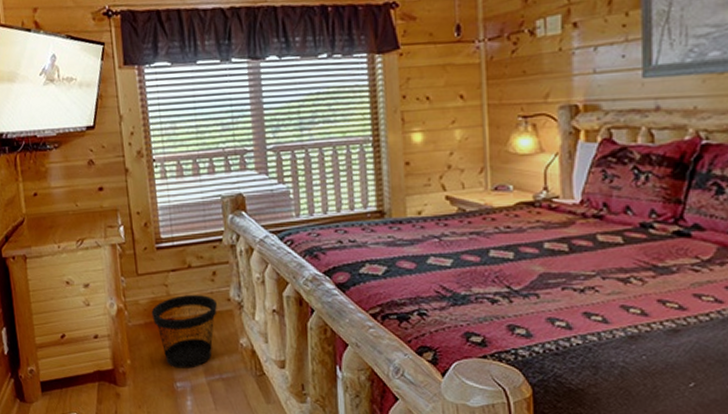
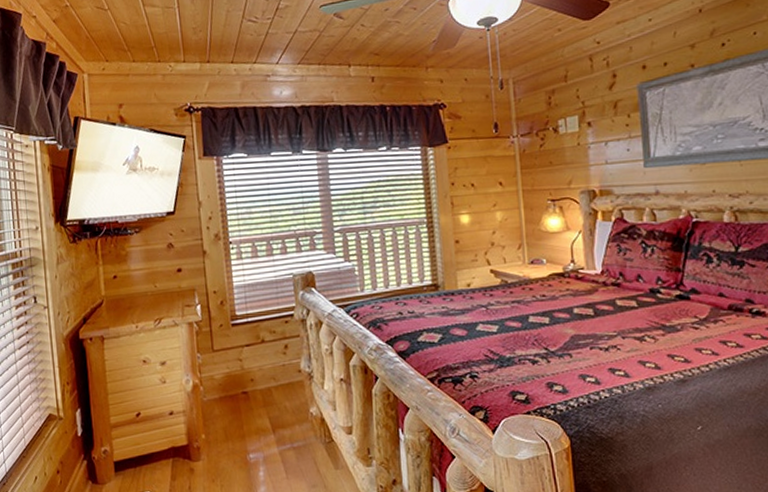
wastebasket: present [151,295,217,369] -> none [226,368,289,440]

